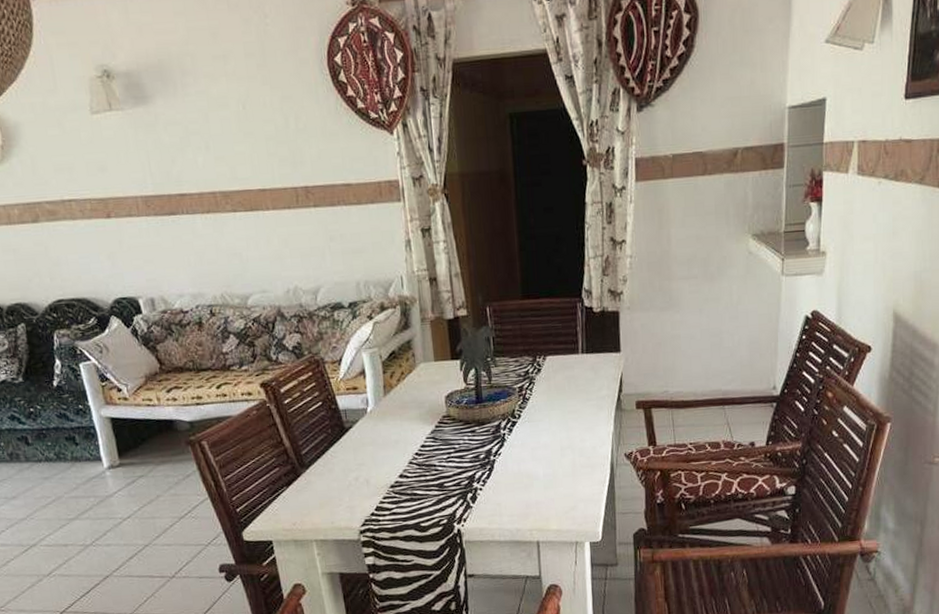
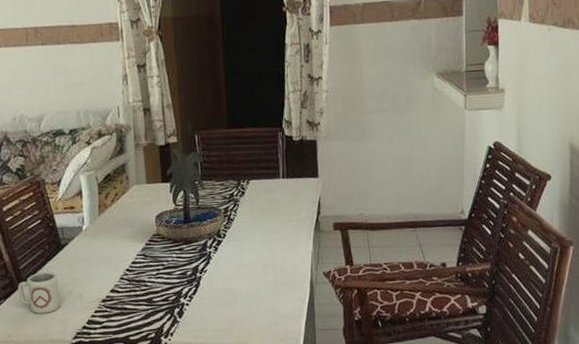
cup: none [300,457,347,501] -> present [18,272,60,314]

